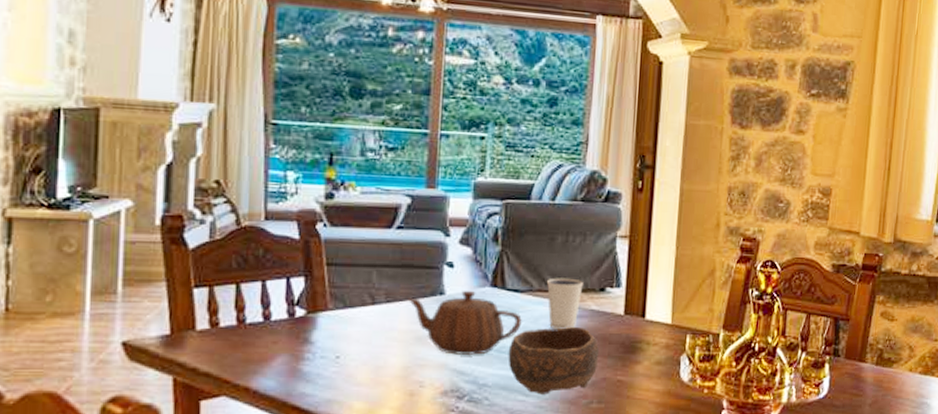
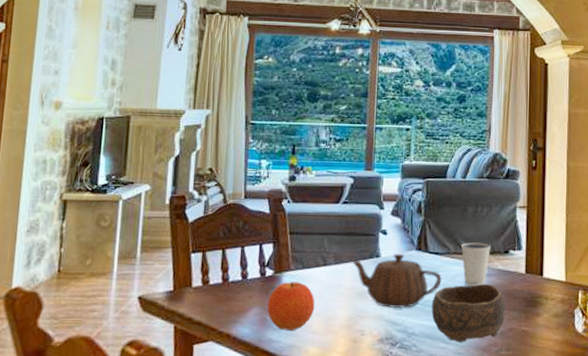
fruit: none [297,324,361,384] -> present [267,282,315,332]

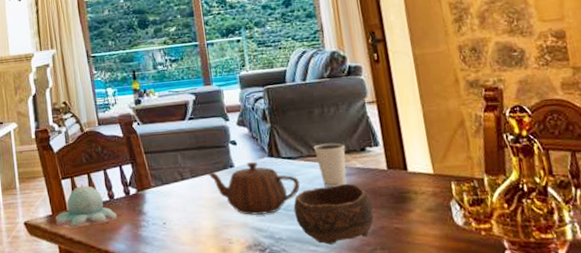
candle: none [176,260,247,307] -> present [55,184,117,228]
fruit: present [267,282,315,332] -> none [136,197,181,245]

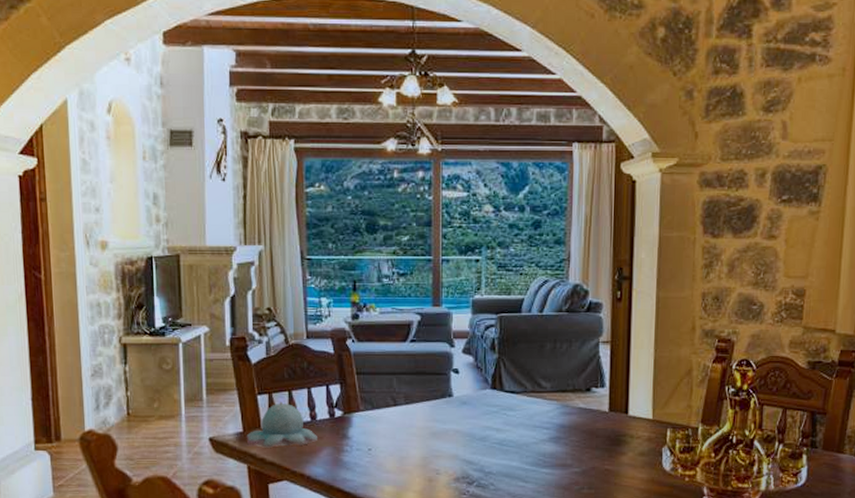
teapot: present [206,162,300,215] -> none [422,393,519,447]
bowl: present [293,183,374,245] -> none [508,422,588,481]
dixie cup: present [313,142,347,188] -> none [538,380,571,426]

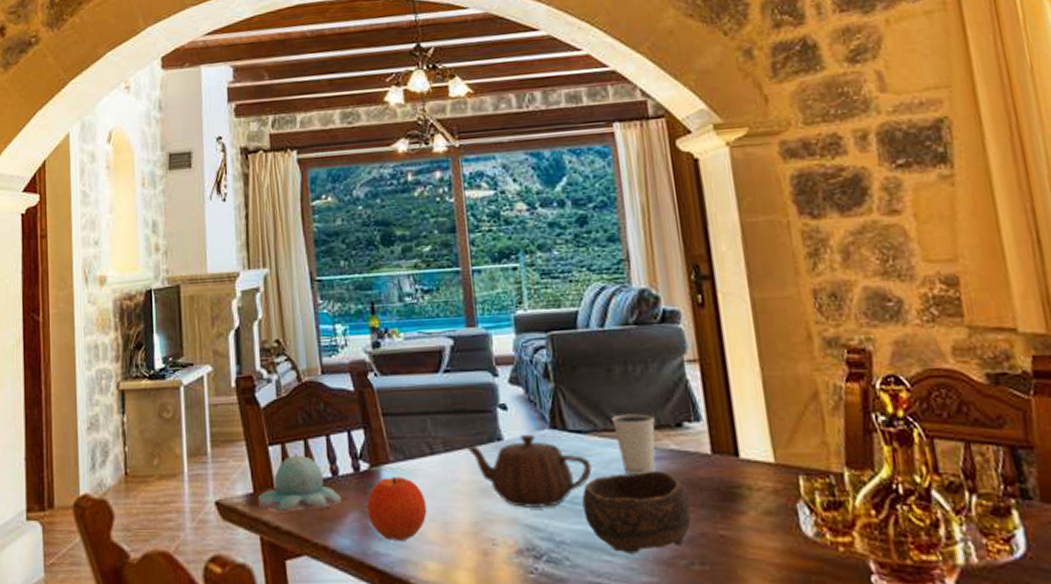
fruit: none [339,422,387,471] -> present [367,477,427,542]
teapot: none [422,393,519,447] -> present [465,435,592,508]
bowl: none [508,422,588,481] -> present [582,470,691,554]
dixie cup: none [538,380,571,426] -> present [611,413,656,475]

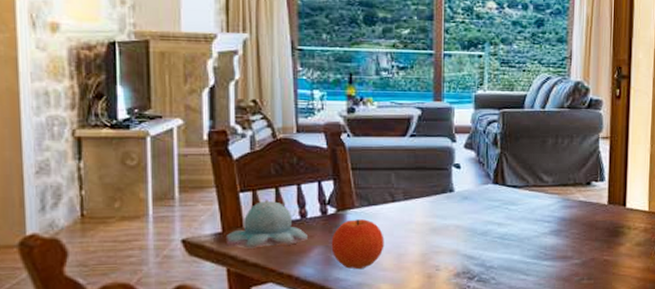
teapot: present [465,435,592,508] -> none [422,188,521,242]
bowl: present [582,470,691,554] -> none [510,215,588,274]
dixie cup: present [611,413,656,475] -> none [540,174,572,219]

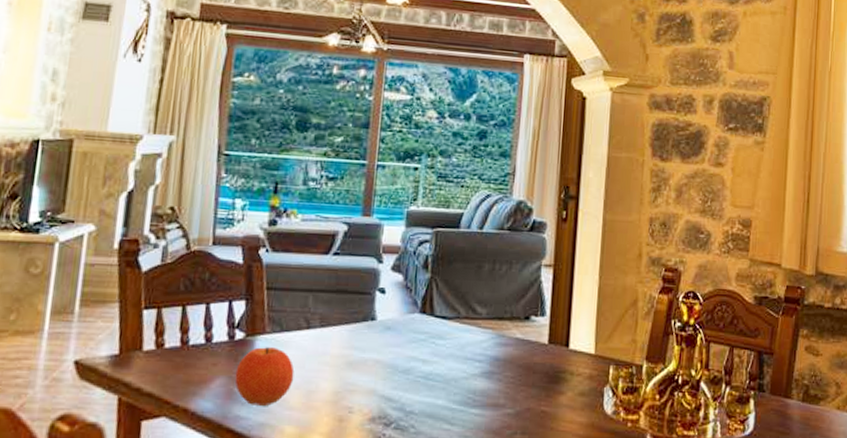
candle: present [225,199,307,249] -> none [121,318,211,375]

